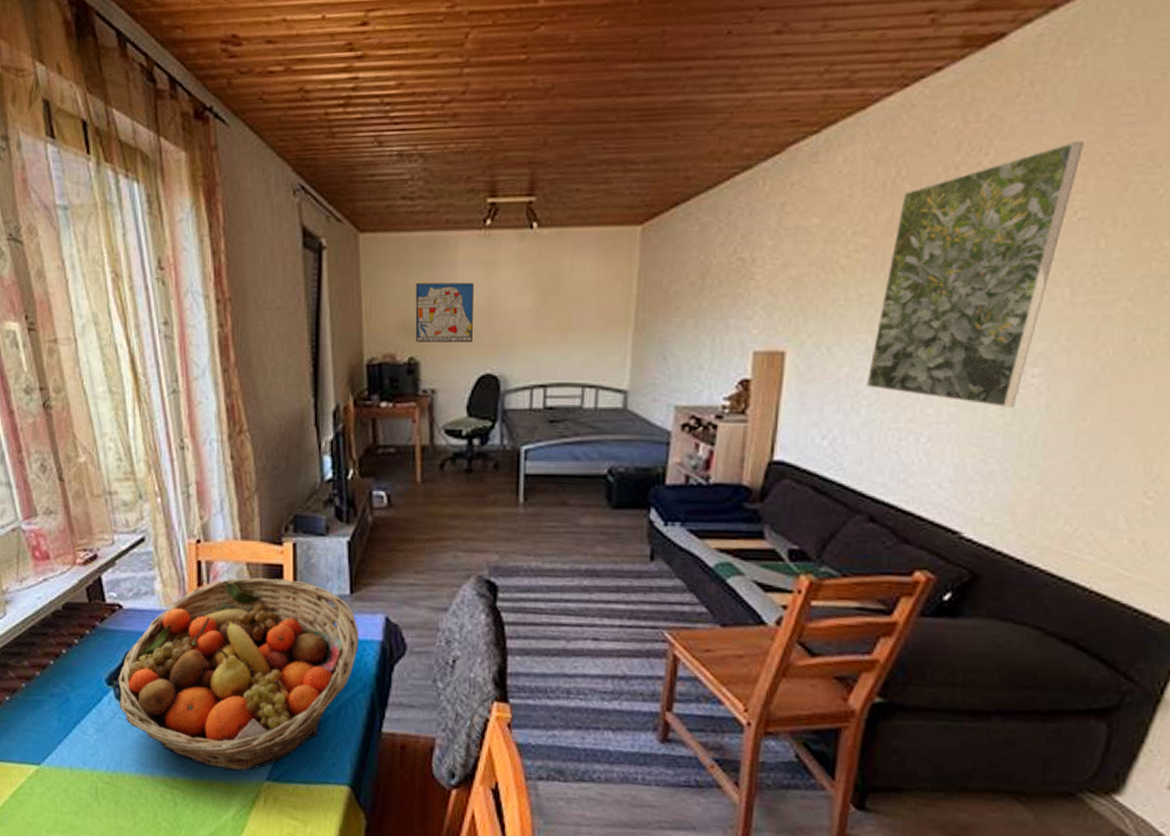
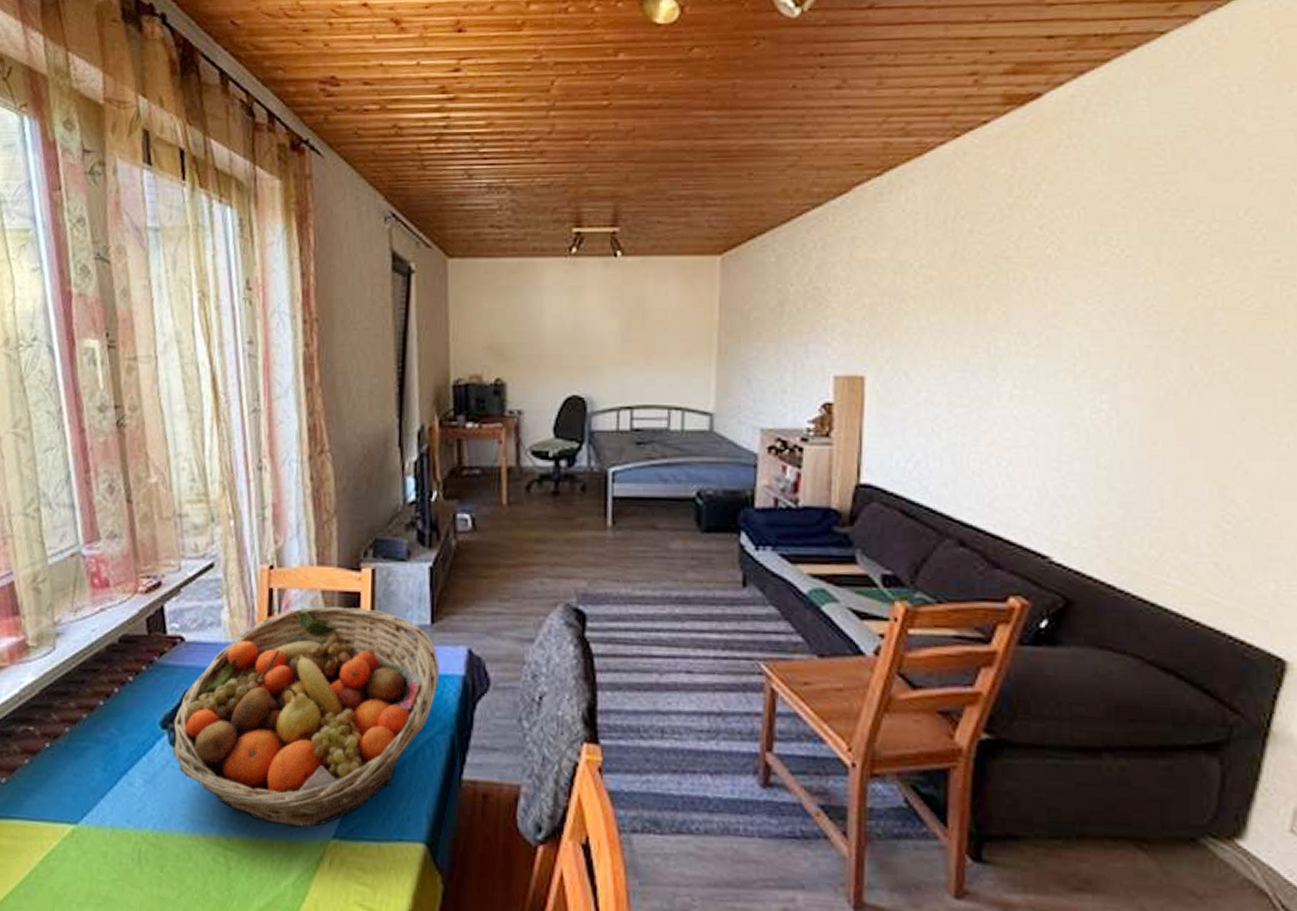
wall art: present [415,282,474,343] -> none [502,307,560,365]
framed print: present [866,141,1084,408] -> none [944,188,1122,432]

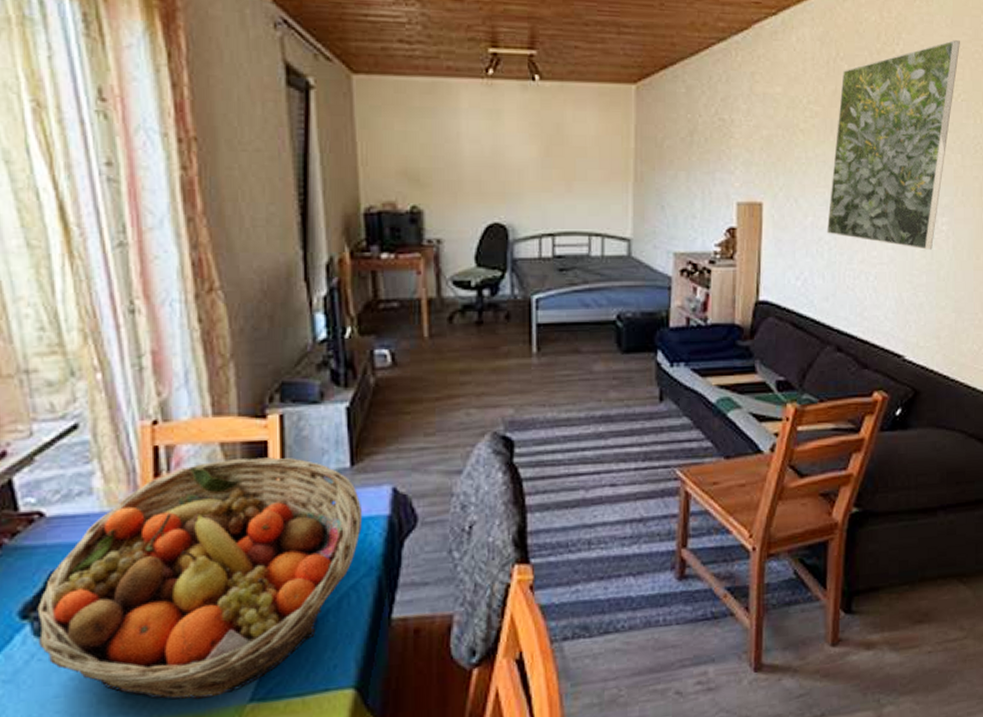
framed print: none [944,188,1122,432] -> present [826,40,960,250]

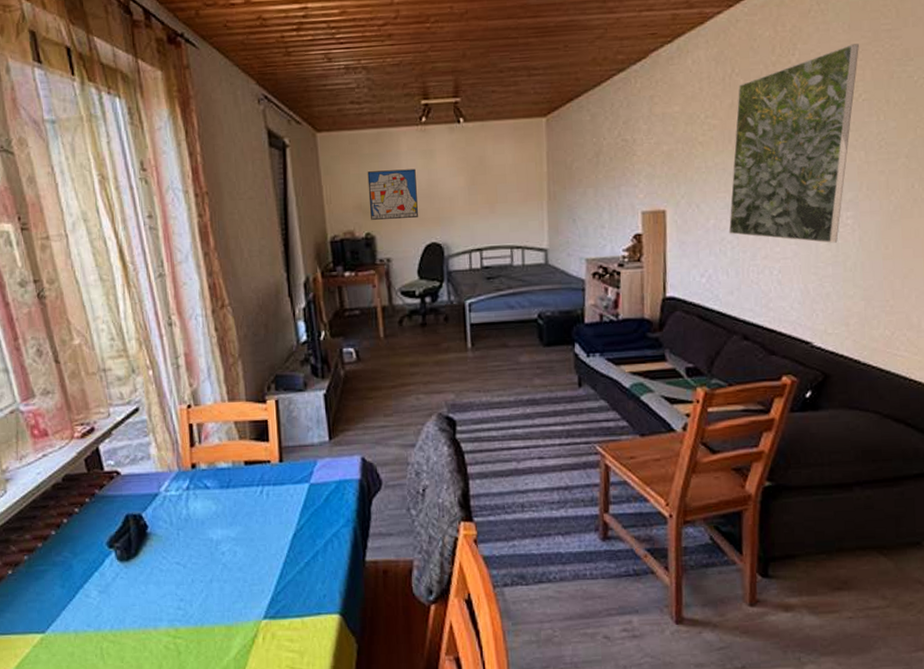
fruit basket: present [37,457,363,700] -> none [118,433,340,615]
wall art: none [416,129,479,192] -> present [367,169,418,220]

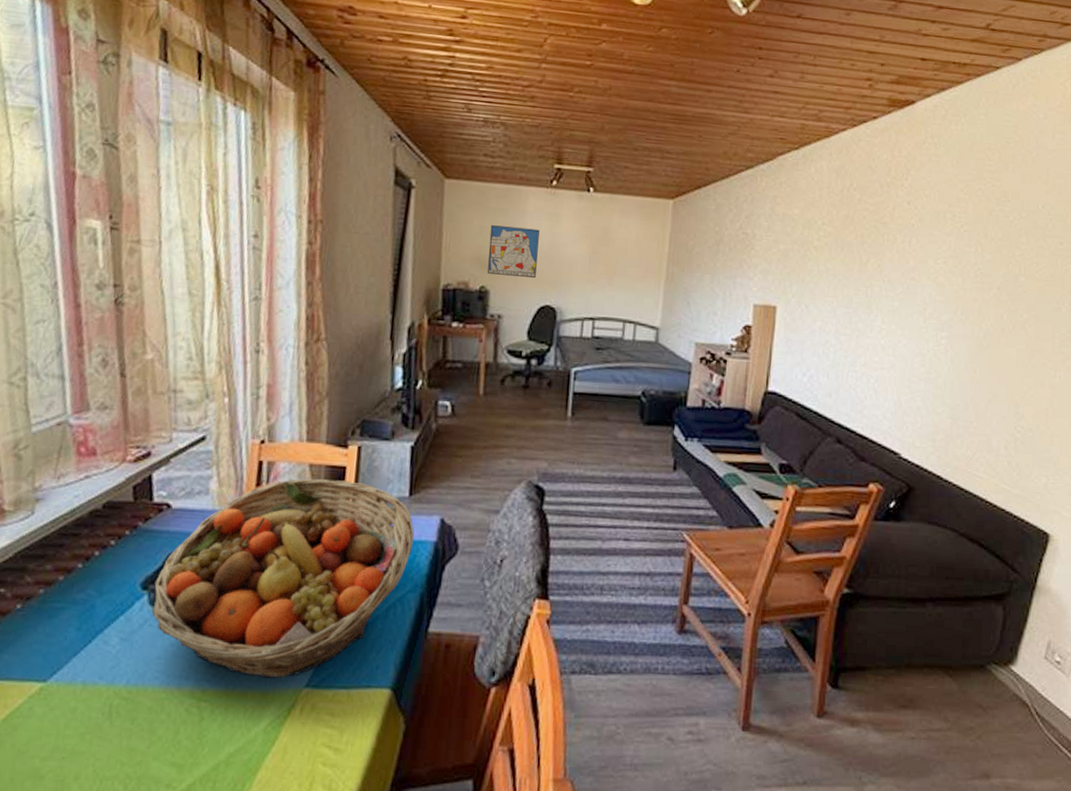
fruit basket: none [118,433,340,615] -> present [152,478,415,679]
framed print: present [728,44,859,243] -> none [833,178,965,360]

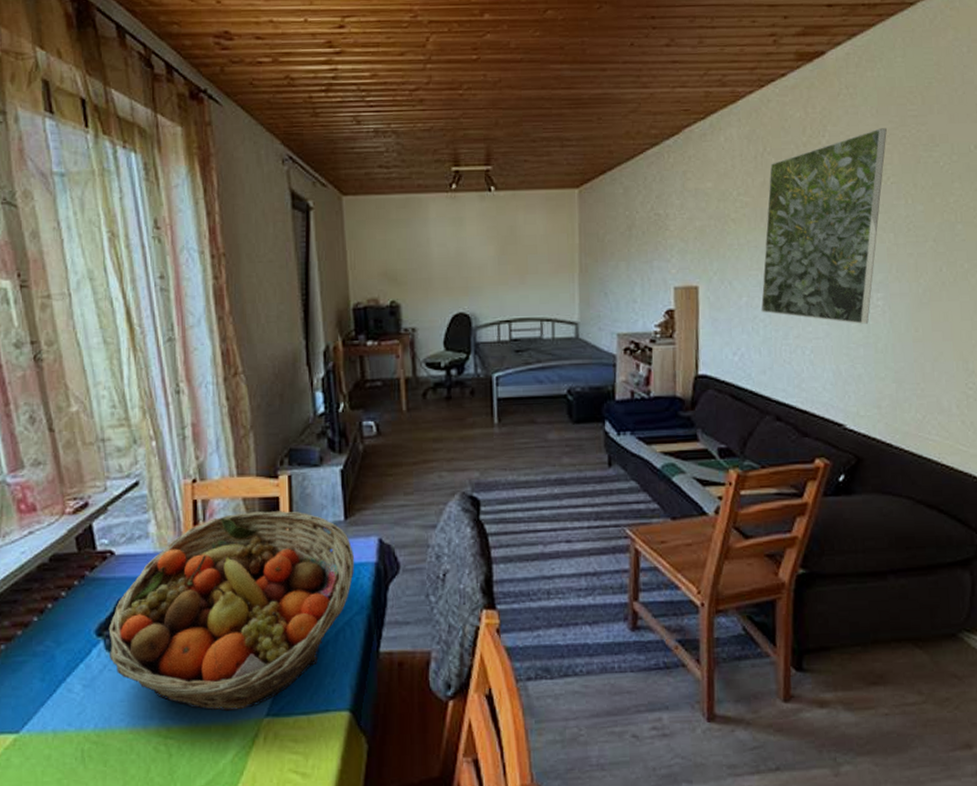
wall art: present [488,225,540,279] -> none [394,236,446,288]
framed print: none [833,178,965,360] -> present [761,128,887,324]

